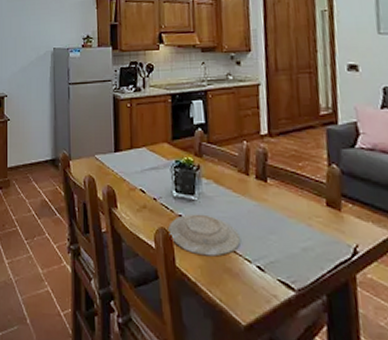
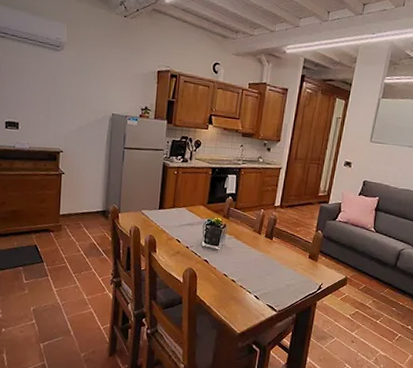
plate: present [168,214,240,257] -> none [194,259,246,289]

